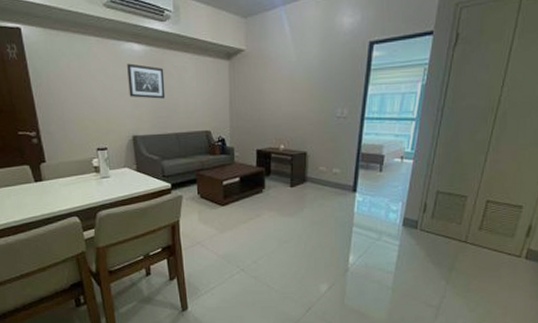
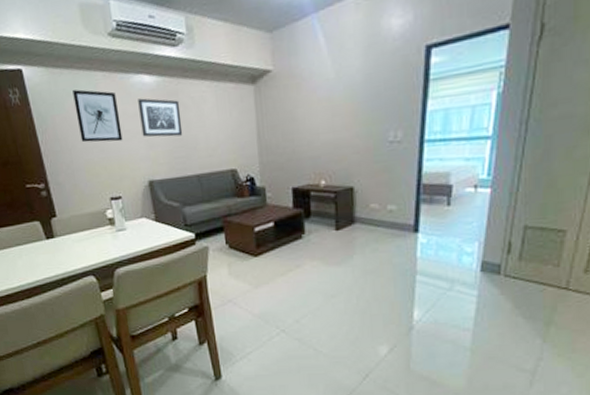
wall art: none [67,51,111,100] -> present [73,89,123,143]

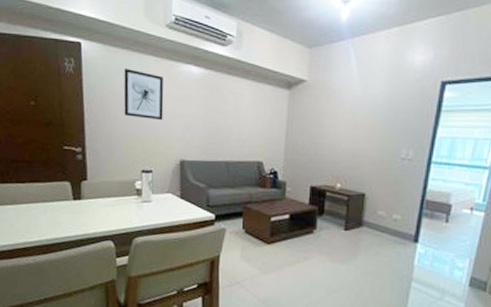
wall art: present [138,98,183,137] -> none [181,86,220,124]

